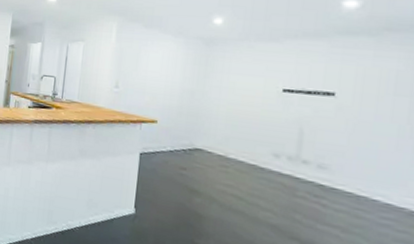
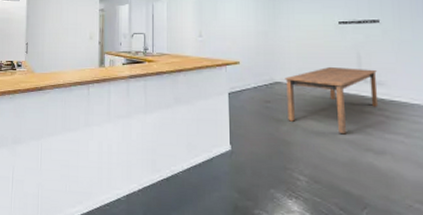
dining table: none [204,139,320,217] -> present [285,66,379,135]

